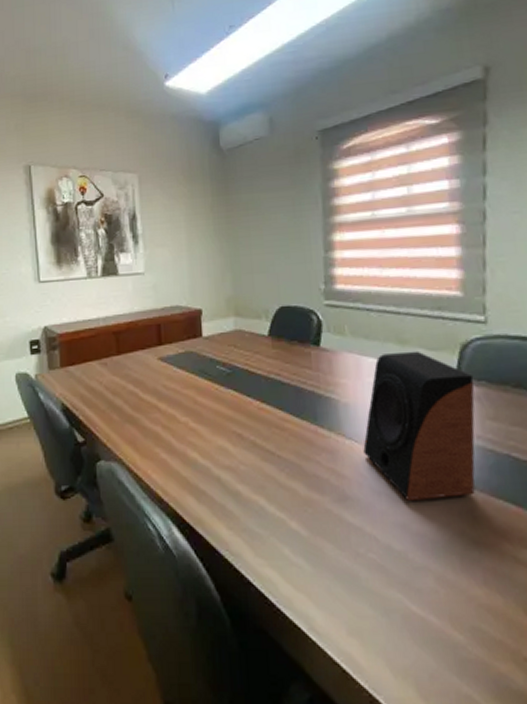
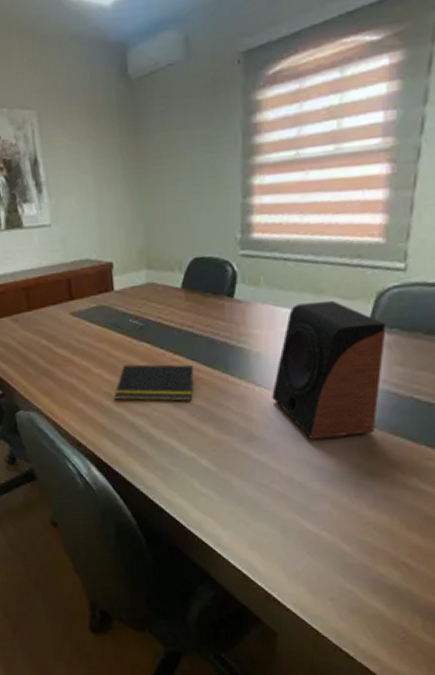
notepad: none [199,412,282,454] -> present [114,364,194,402]

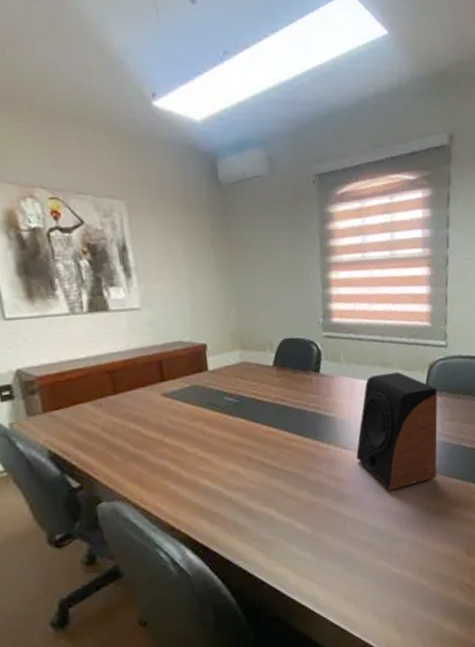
notepad: present [114,364,194,402] -> none [210,435,288,477]

